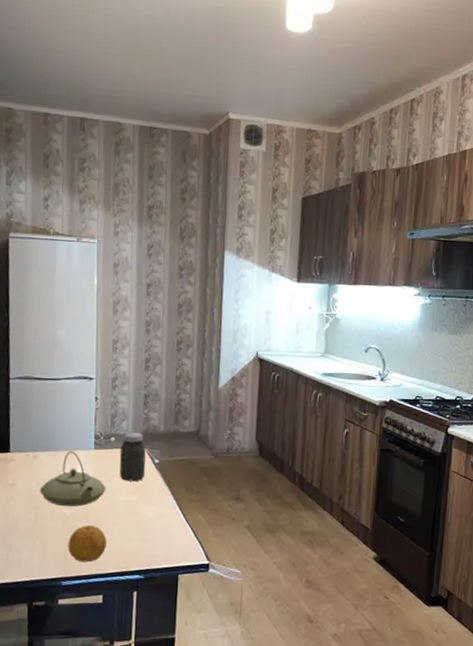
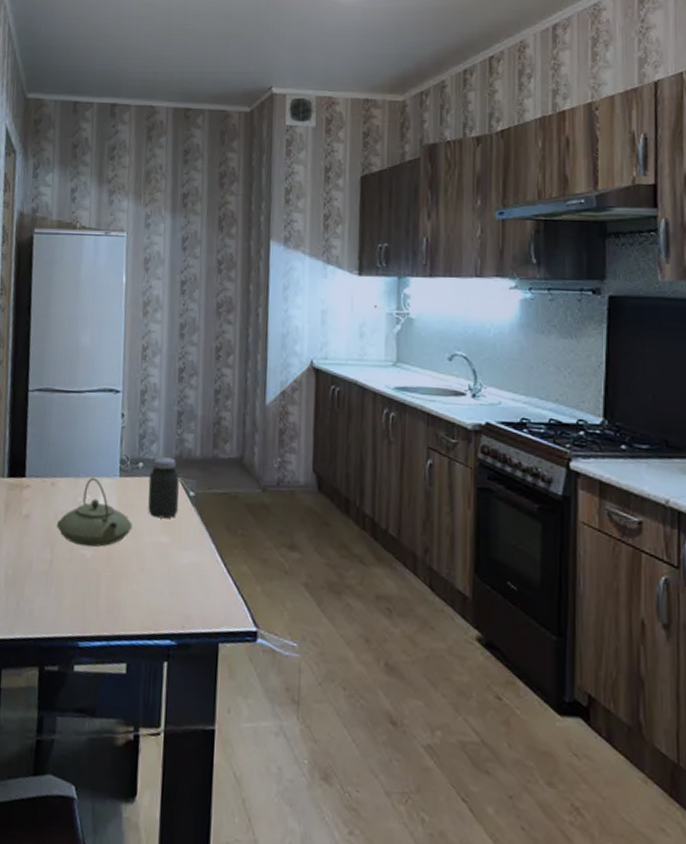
fruit: present [67,525,107,562] -> none [86,571,132,619]

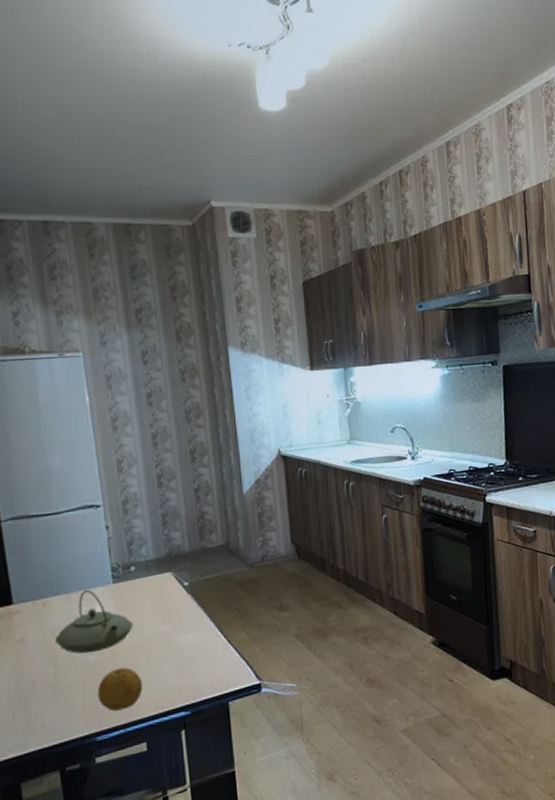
fruit: none [86,571,132,619] -> present [97,667,143,711]
jar: present [148,457,180,519] -> none [142,556,176,612]

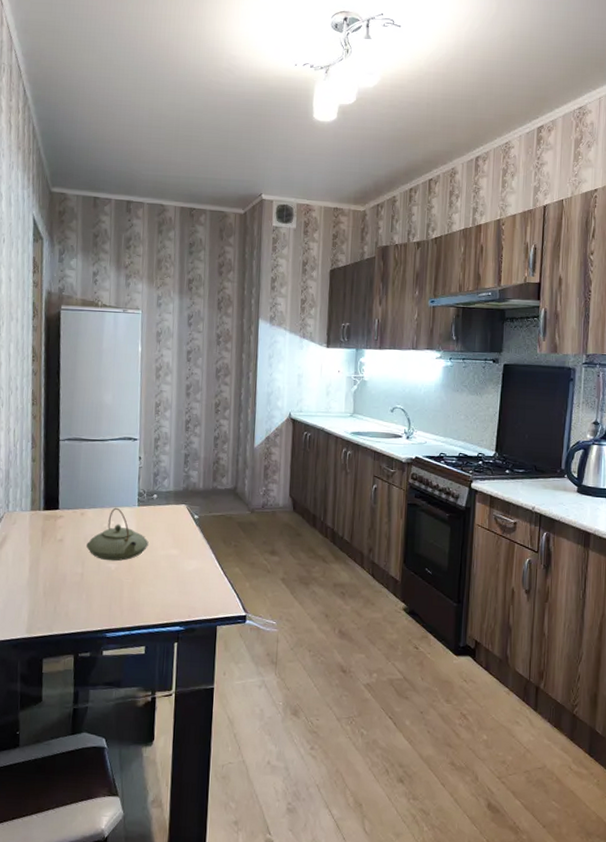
fruit: present [97,667,143,711] -> none [112,578,149,615]

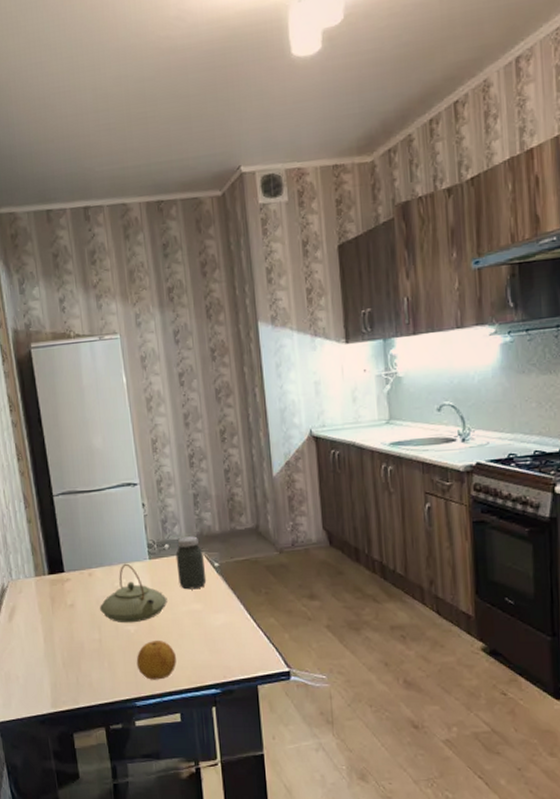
fruit: none [112,578,149,615] -> present [136,639,176,680]
jar: none [161,489,186,537] -> present [175,536,207,590]

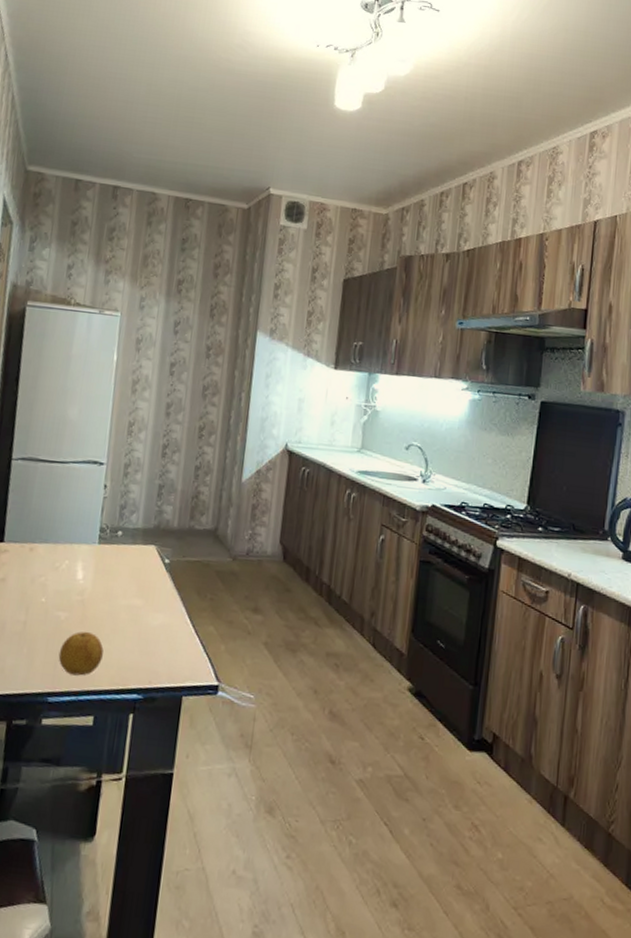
teapot: present [100,563,168,623] -> none [33,544,108,610]
jar: present [175,536,207,590] -> none [124,526,156,584]

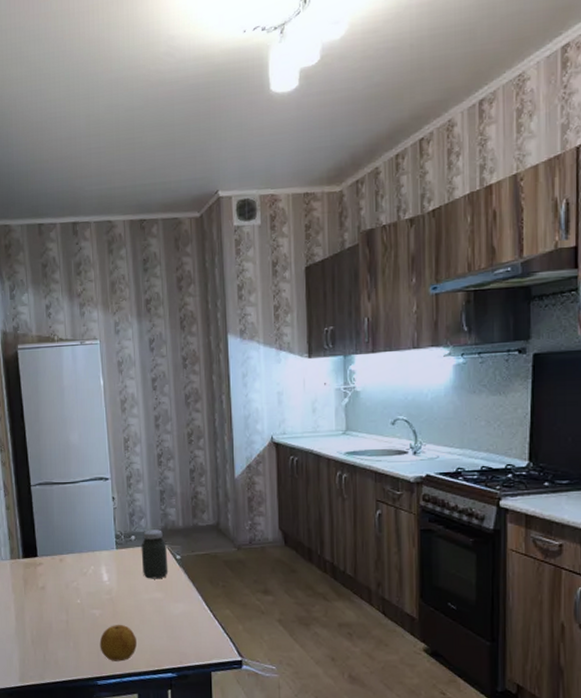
jar: none [124,526,156,584] -> present [141,530,169,579]

